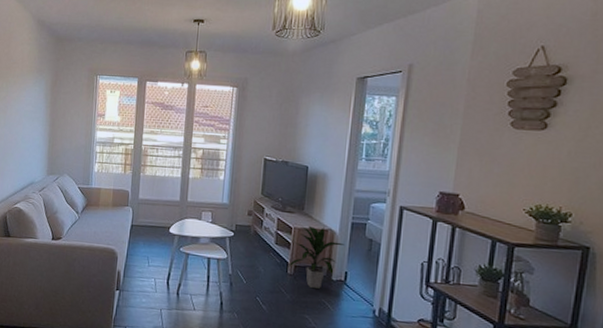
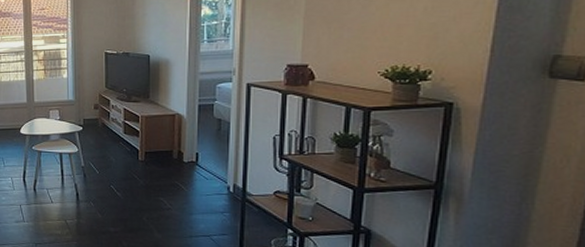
indoor plant: present [286,225,345,288] -> none [137,112,193,171]

